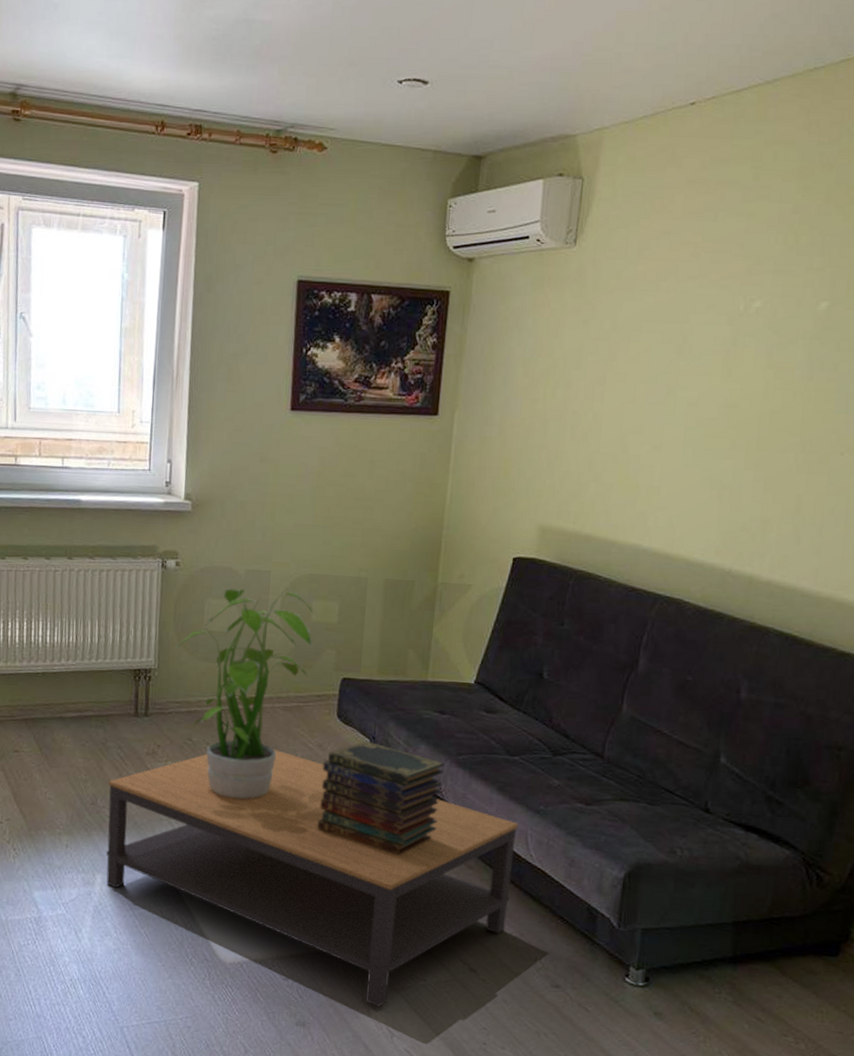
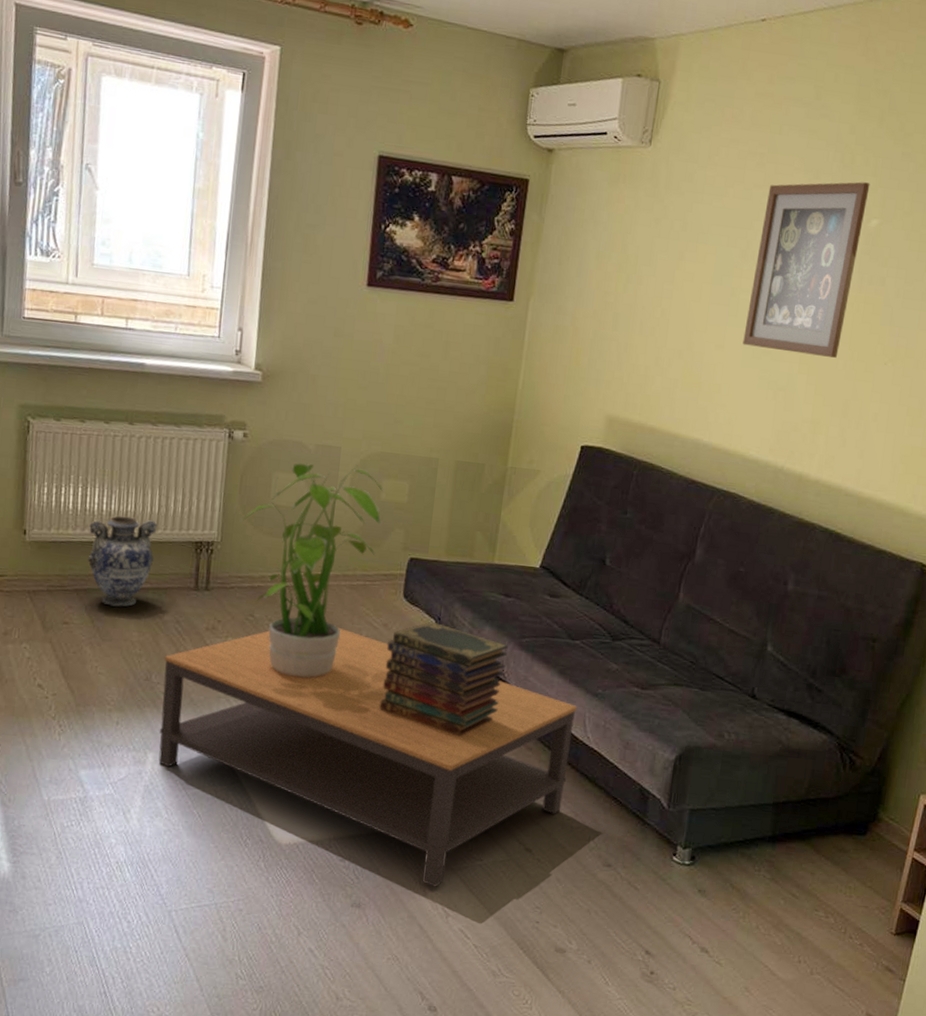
vase: none [34,647,98,735] -> present [87,516,158,607]
wall art: none [682,263,818,451] -> present [742,181,870,358]

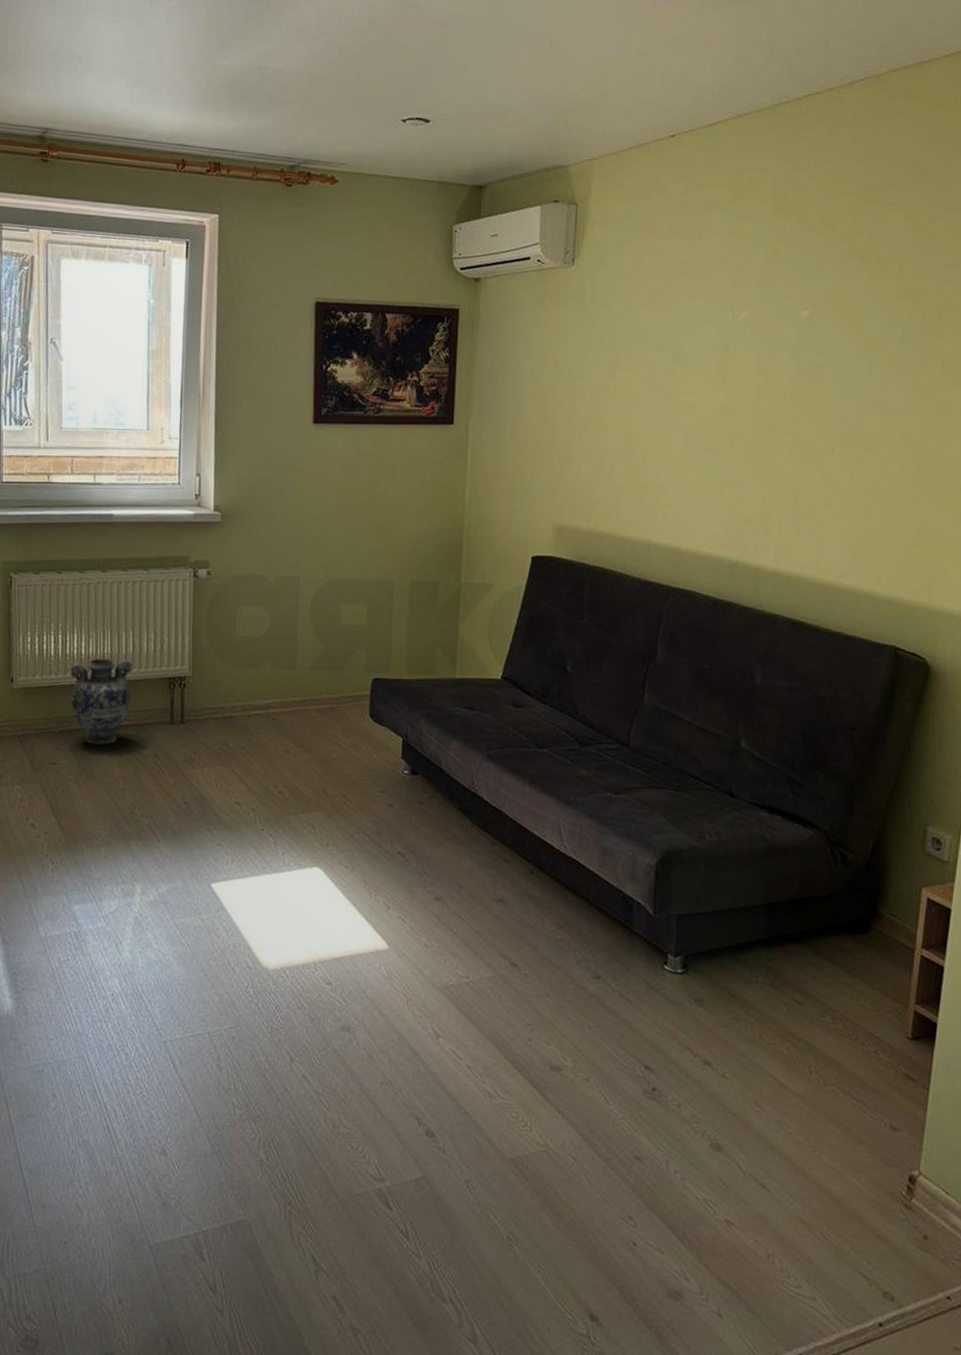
coffee table: present [158,627,578,887] -> none [145,751,552,1007]
potted plant: present [239,463,384,678] -> none [208,592,343,803]
book stack: present [379,621,508,737] -> none [354,739,476,852]
wall art: present [742,181,870,358] -> none [684,276,797,448]

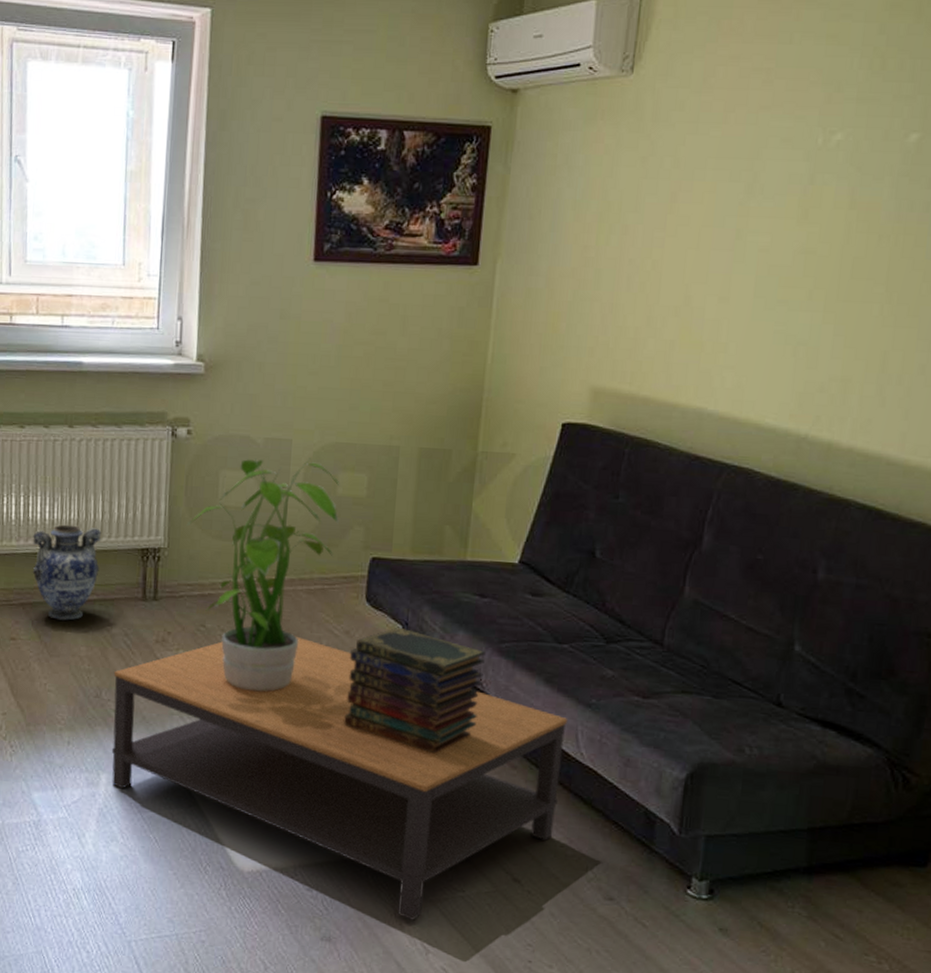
coffee table: none [145,751,552,1007] -> present [111,636,568,920]
potted plant: none [208,592,343,803] -> present [186,458,340,692]
book stack: none [354,739,476,852] -> present [344,627,485,754]

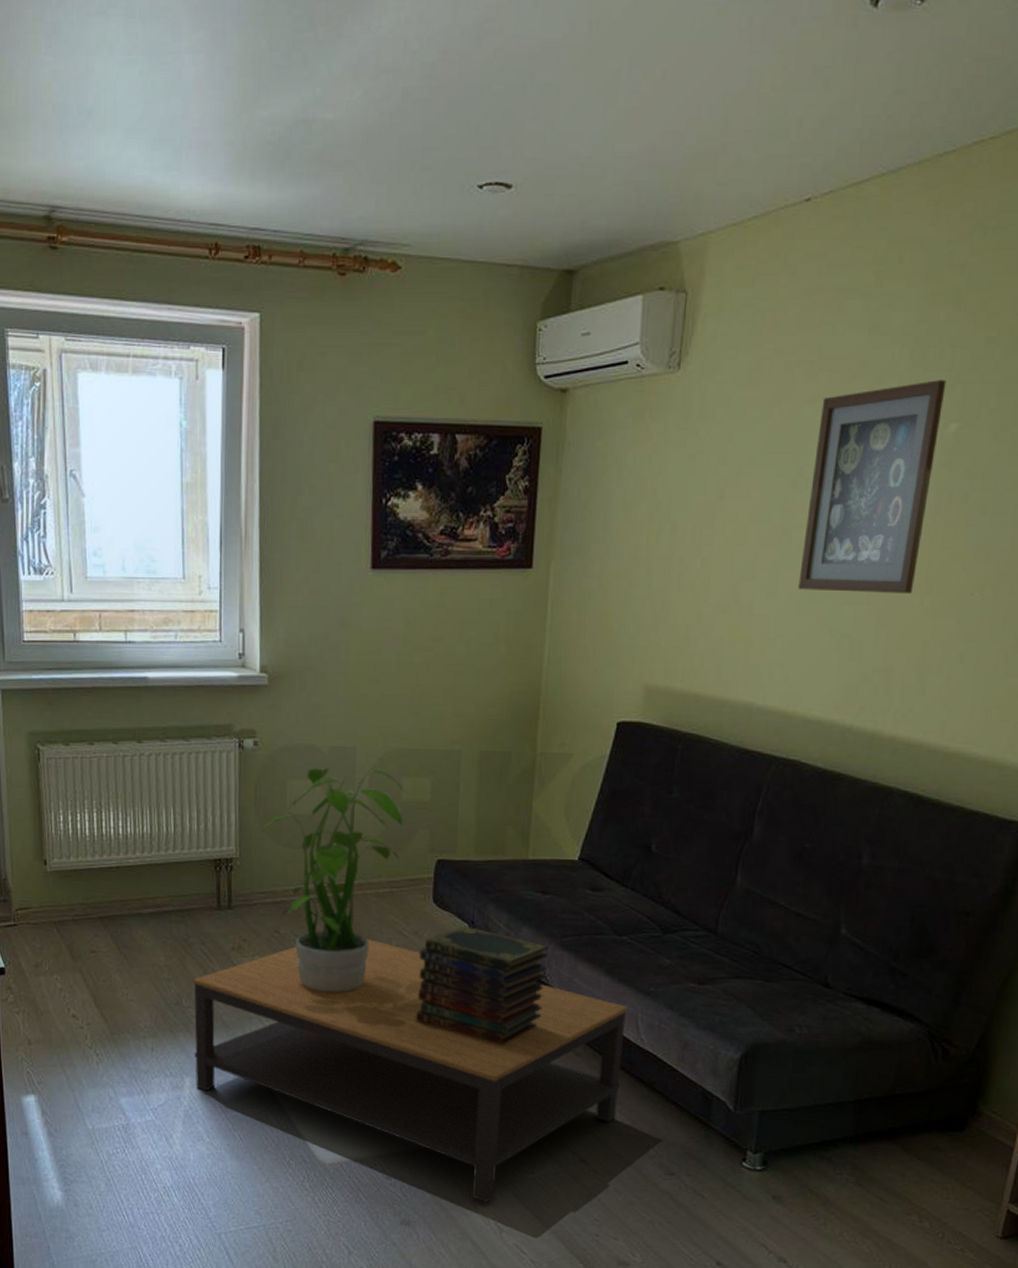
vase: present [32,524,102,621] -> none [107,838,175,932]
wall art: none [752,90,907,302] -> present [798,380,947,593]

